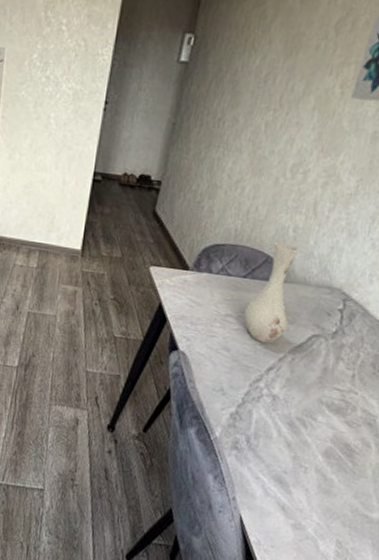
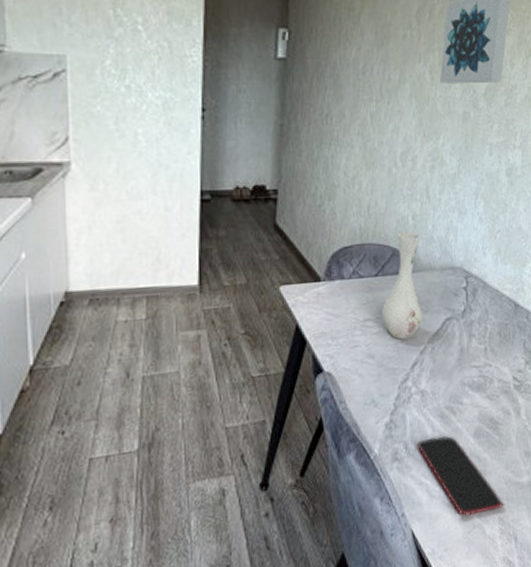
smartphone: none [259,440,347,532] -> present [416,436,505,516]

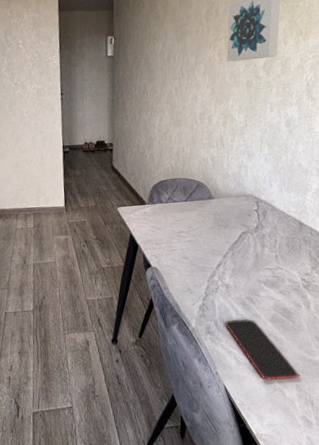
vase: present [382,231,423,340] -> none [192,169,224,247]

